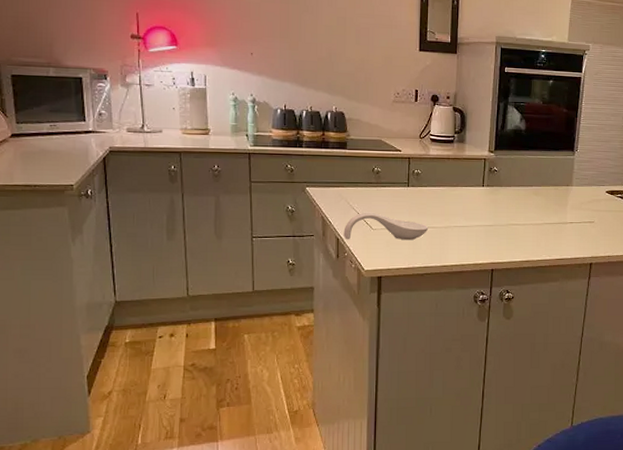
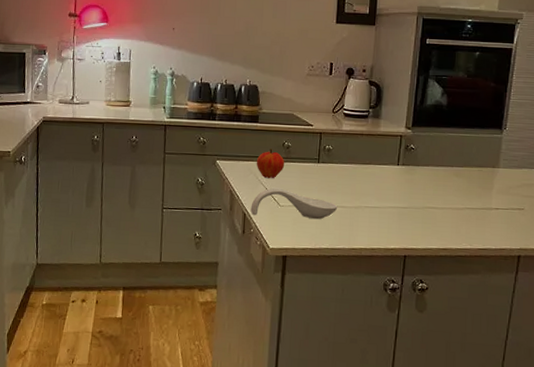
fruit: none [346,174,376,204] -> present [256,149,285,179]

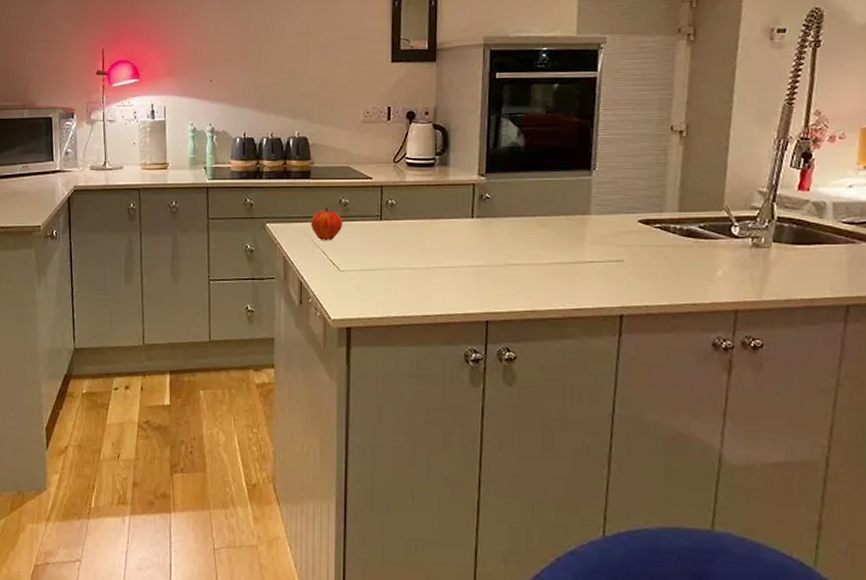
spoon rest: present [250,187,338,220] -> none [307,251,406,285]

